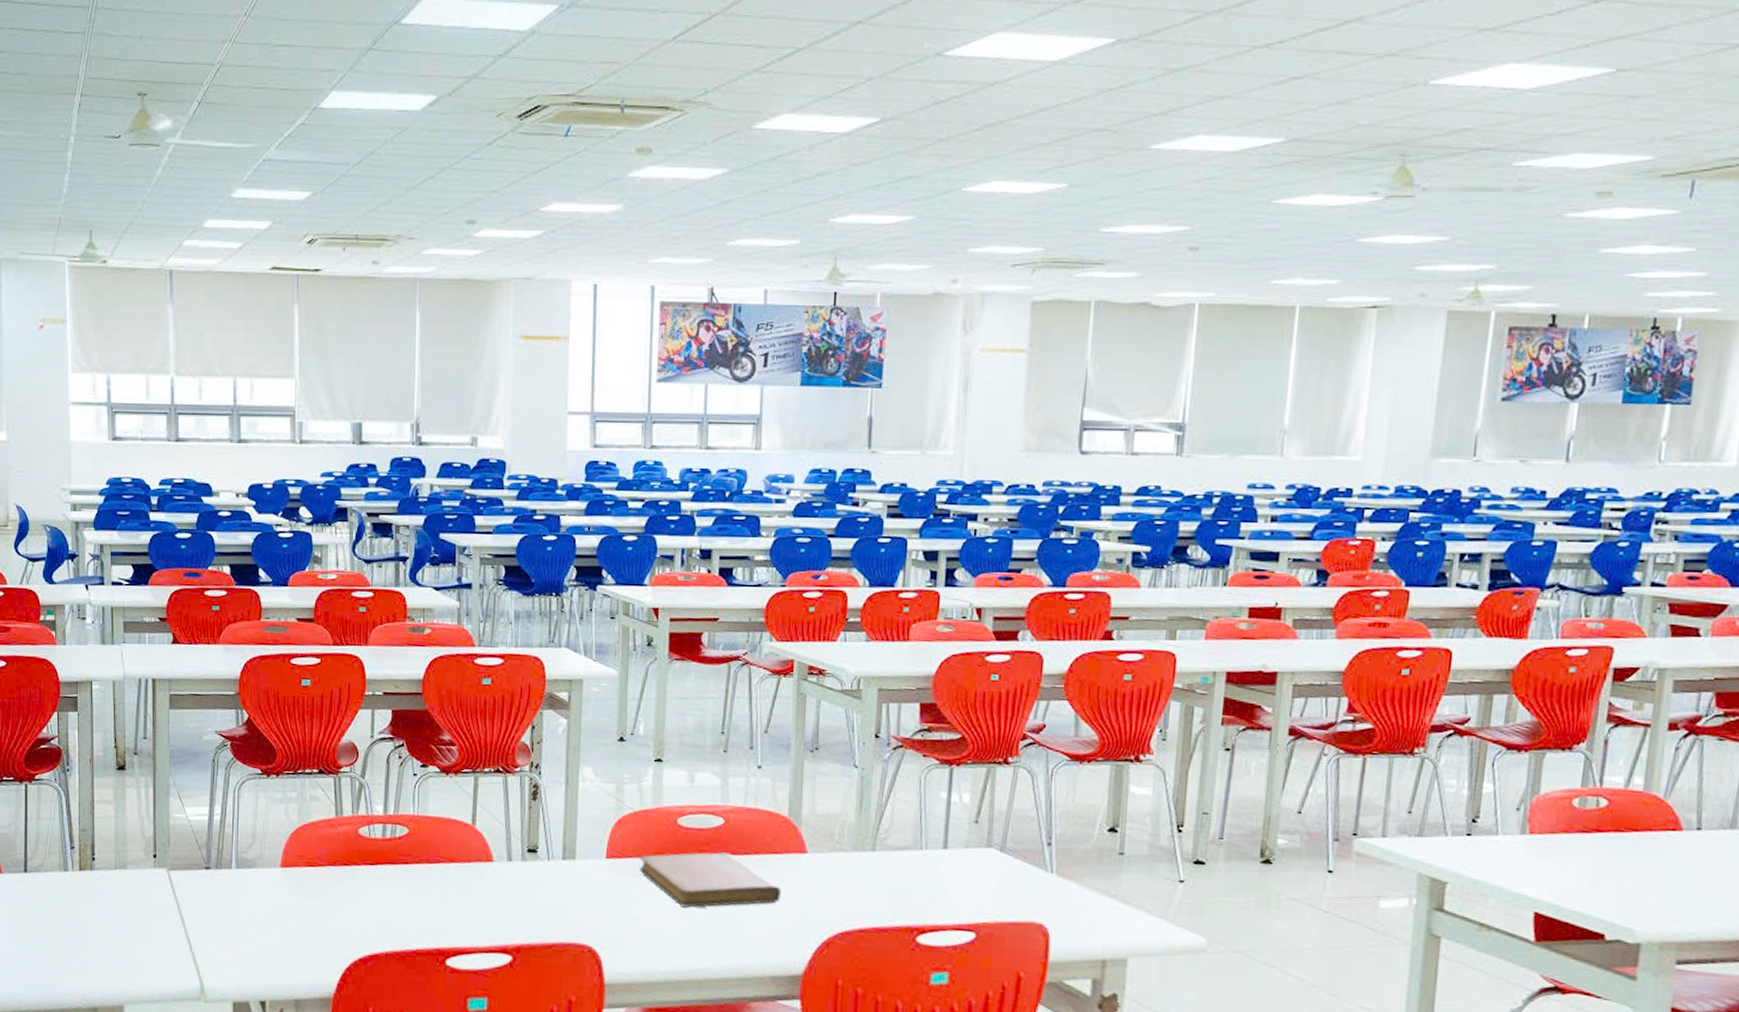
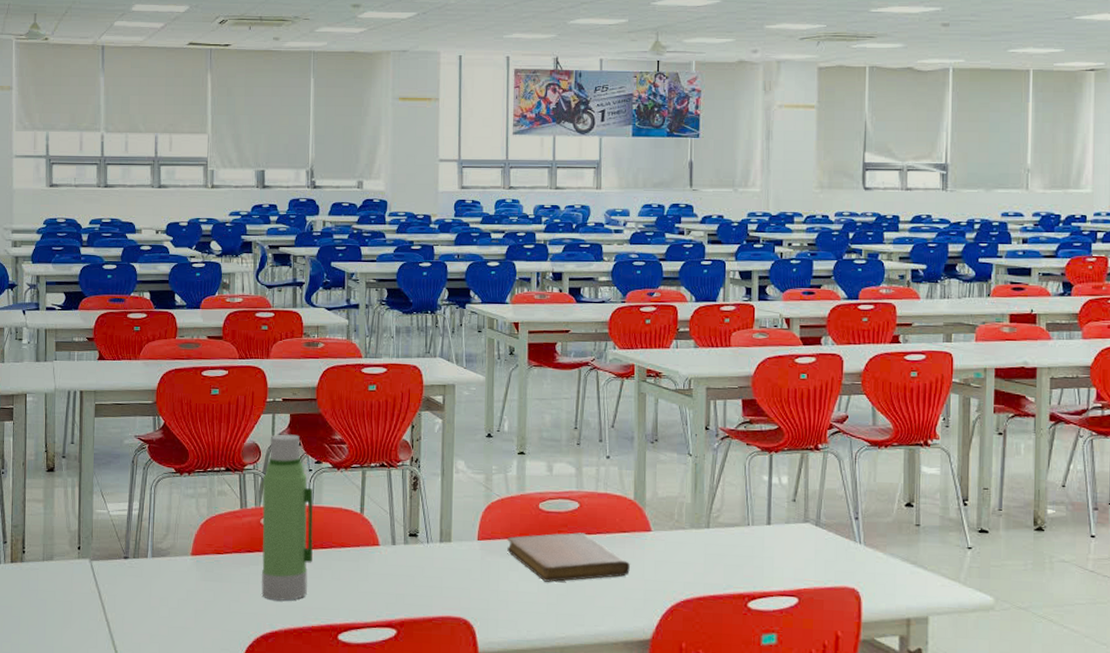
water bottle: none [359,732,419,921] -> present [261,434,314,601]

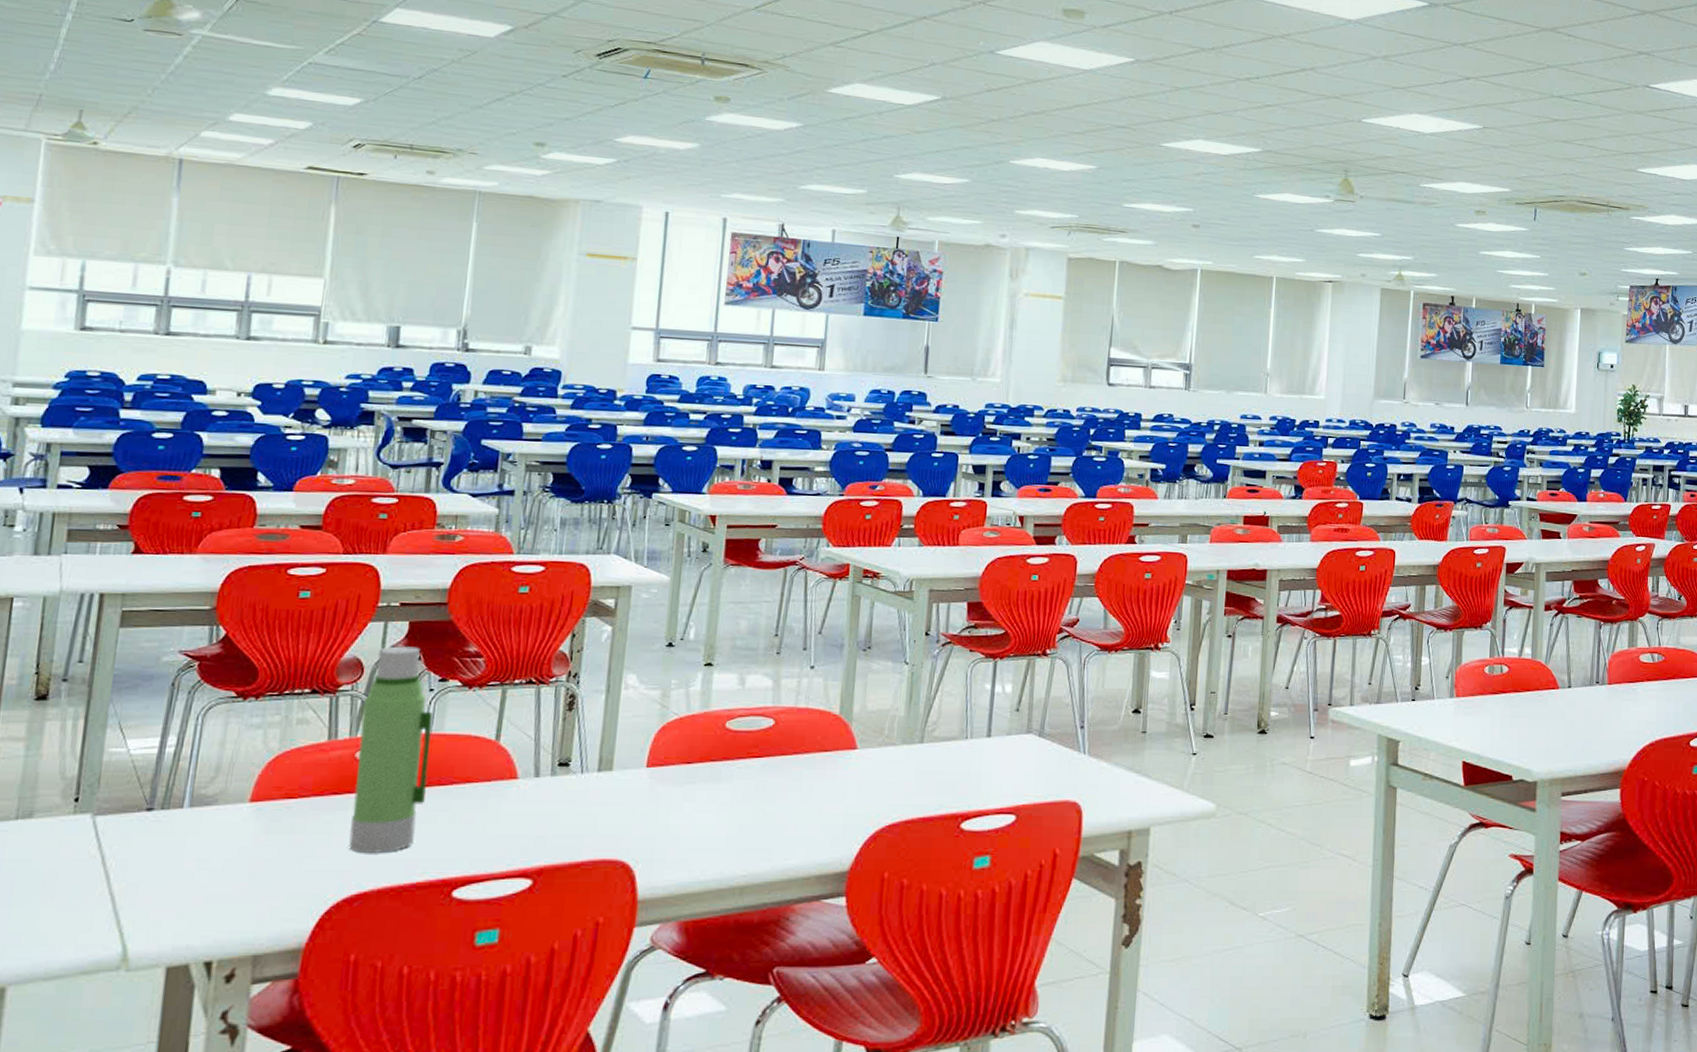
notebook: present [506,532,630,582] -> none [682,754,830,812]

